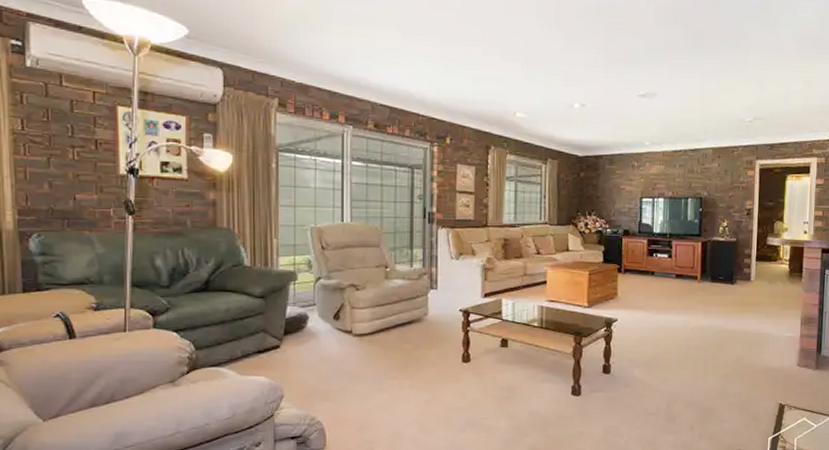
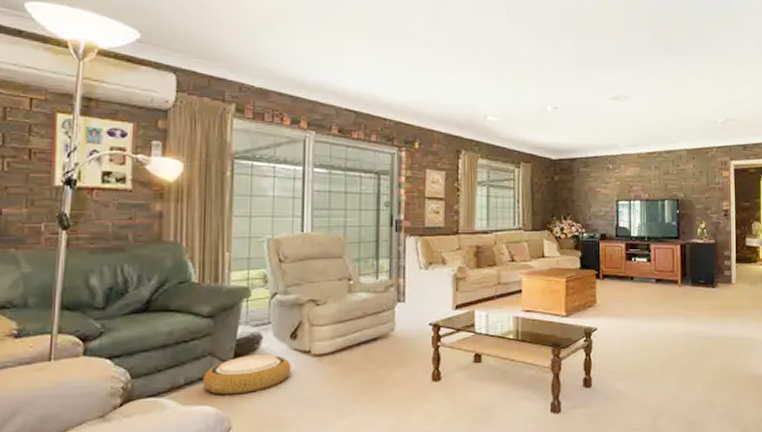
woven basket: none [258,332,335,367] -> present [203,354,291,395]

